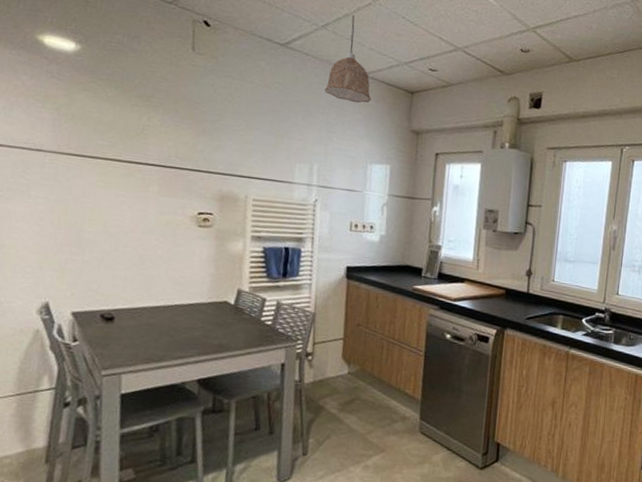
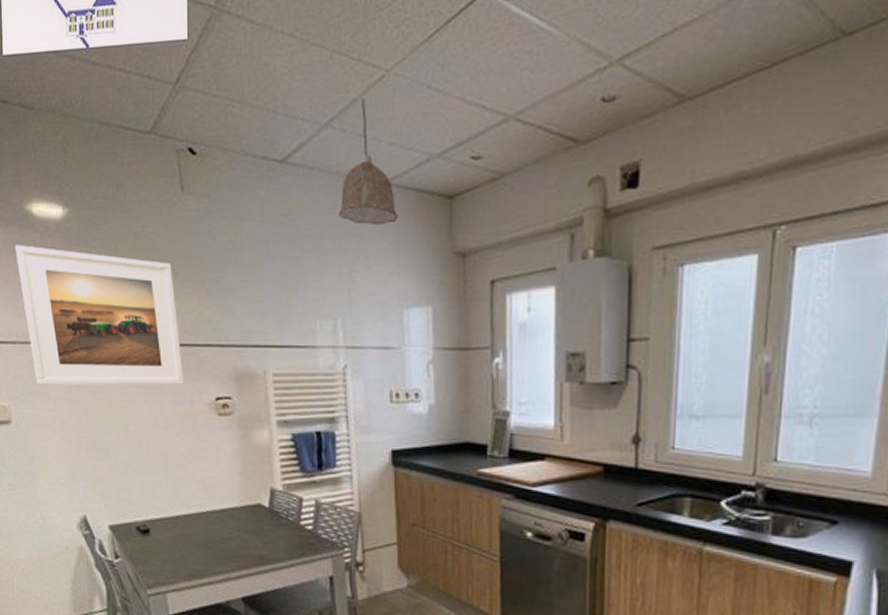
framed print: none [17,65,174,199] -> present [15,245,184,386]

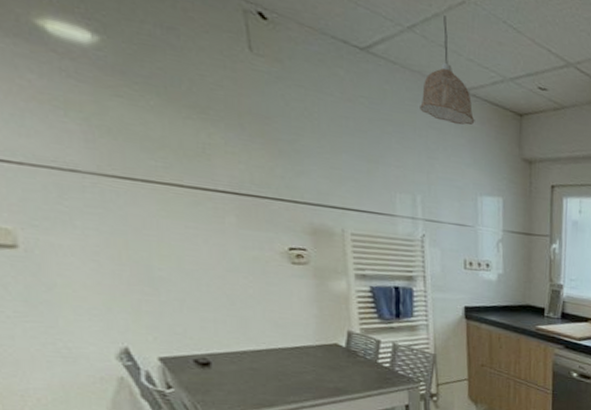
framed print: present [15,245,184,386] -> none [20,59,252,232]

